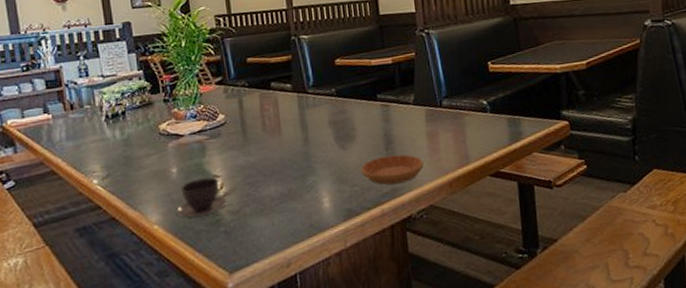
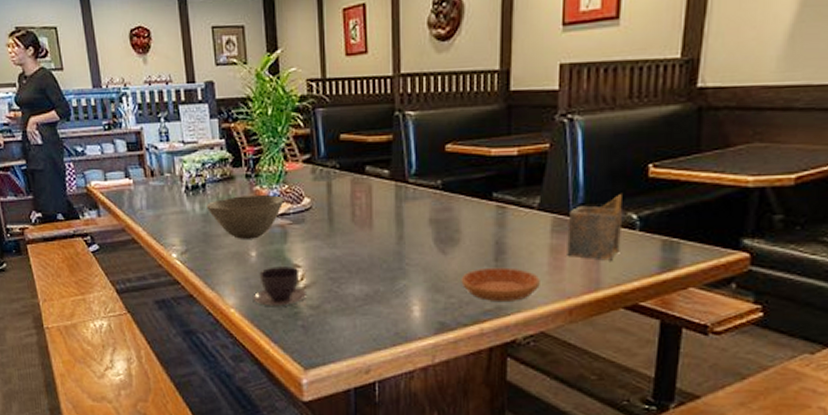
bowl: none [127,115,201,159] -> present [207,195,284,239]
napkin holder: none [437,86,479,140] -> present [567,194,624,261]

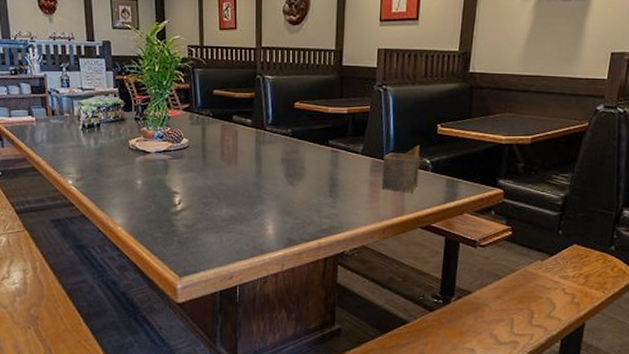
bowl: present [207,195,284,239] -> none [101,135,167,170]
teacup: present [252,267,306,306] -> none [137,193,182,225]
saucer: present [461,267,540,301] -> none [304,196,362,222]

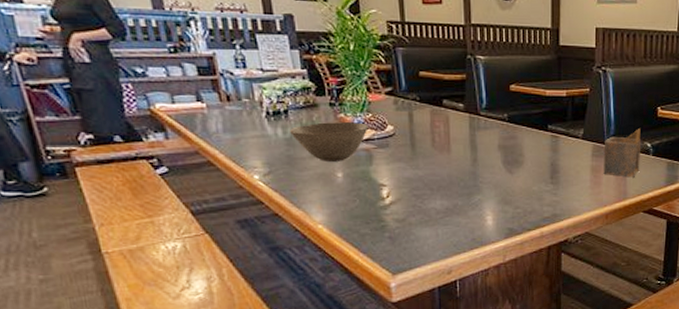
bowl: none [101,135,167,170] -> present [290,122,369,162]

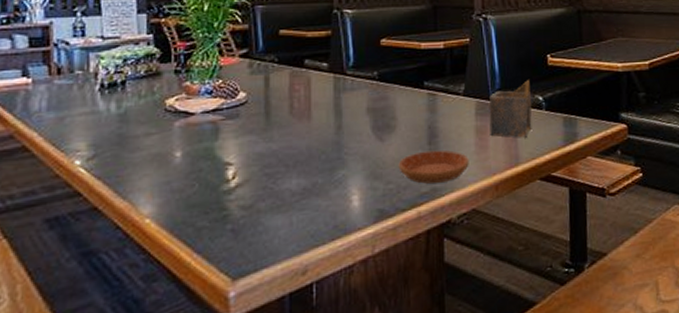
bowl: present [290,122,369,162] -> none [125,90,217,139]
saucer: none [525,183,585,210] -> present [398,150,469,184]

